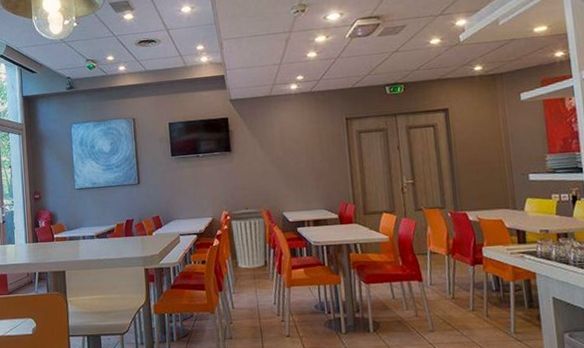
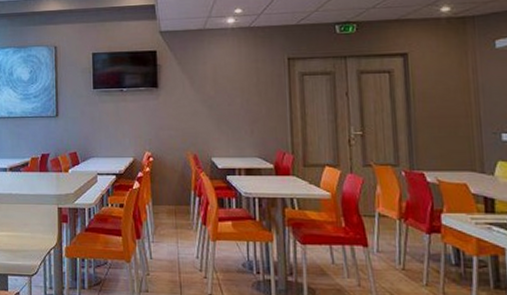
trash can: present [230,207,266,269] -> none [154,149,191,217]

